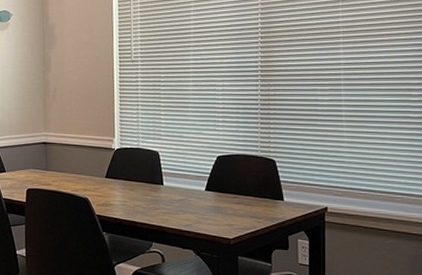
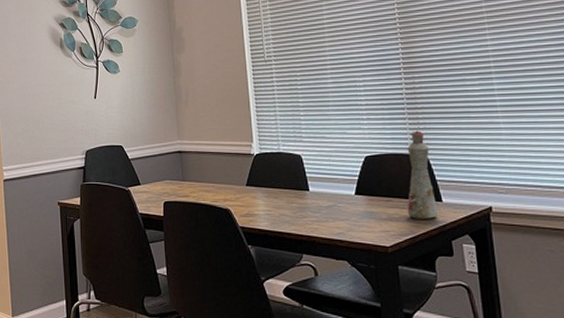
bottle: none [251,134,279,216] -> present [407,130,439,219]

